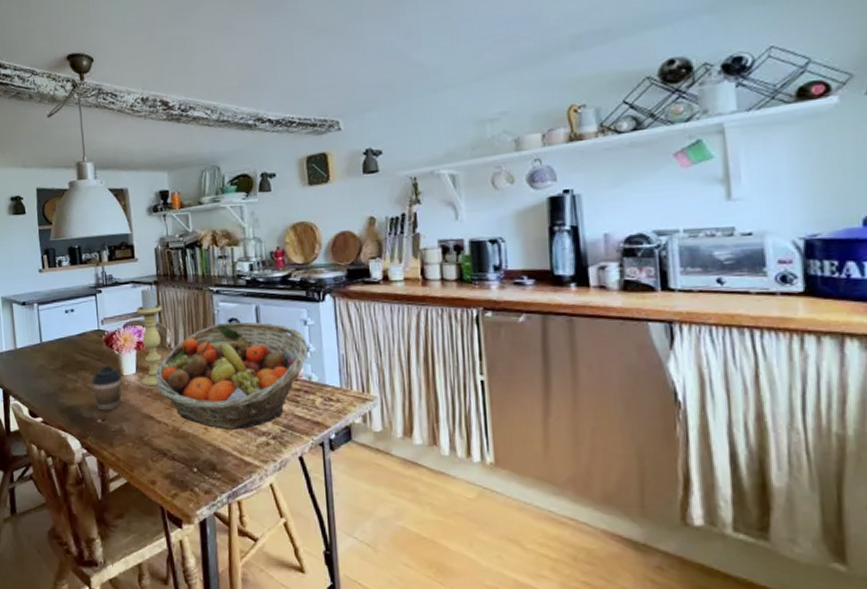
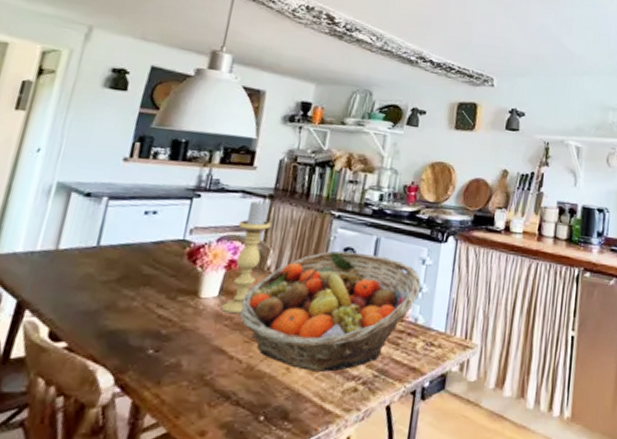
coffee cup: present [92,365,123,411] -> none [153,283,199,340]

